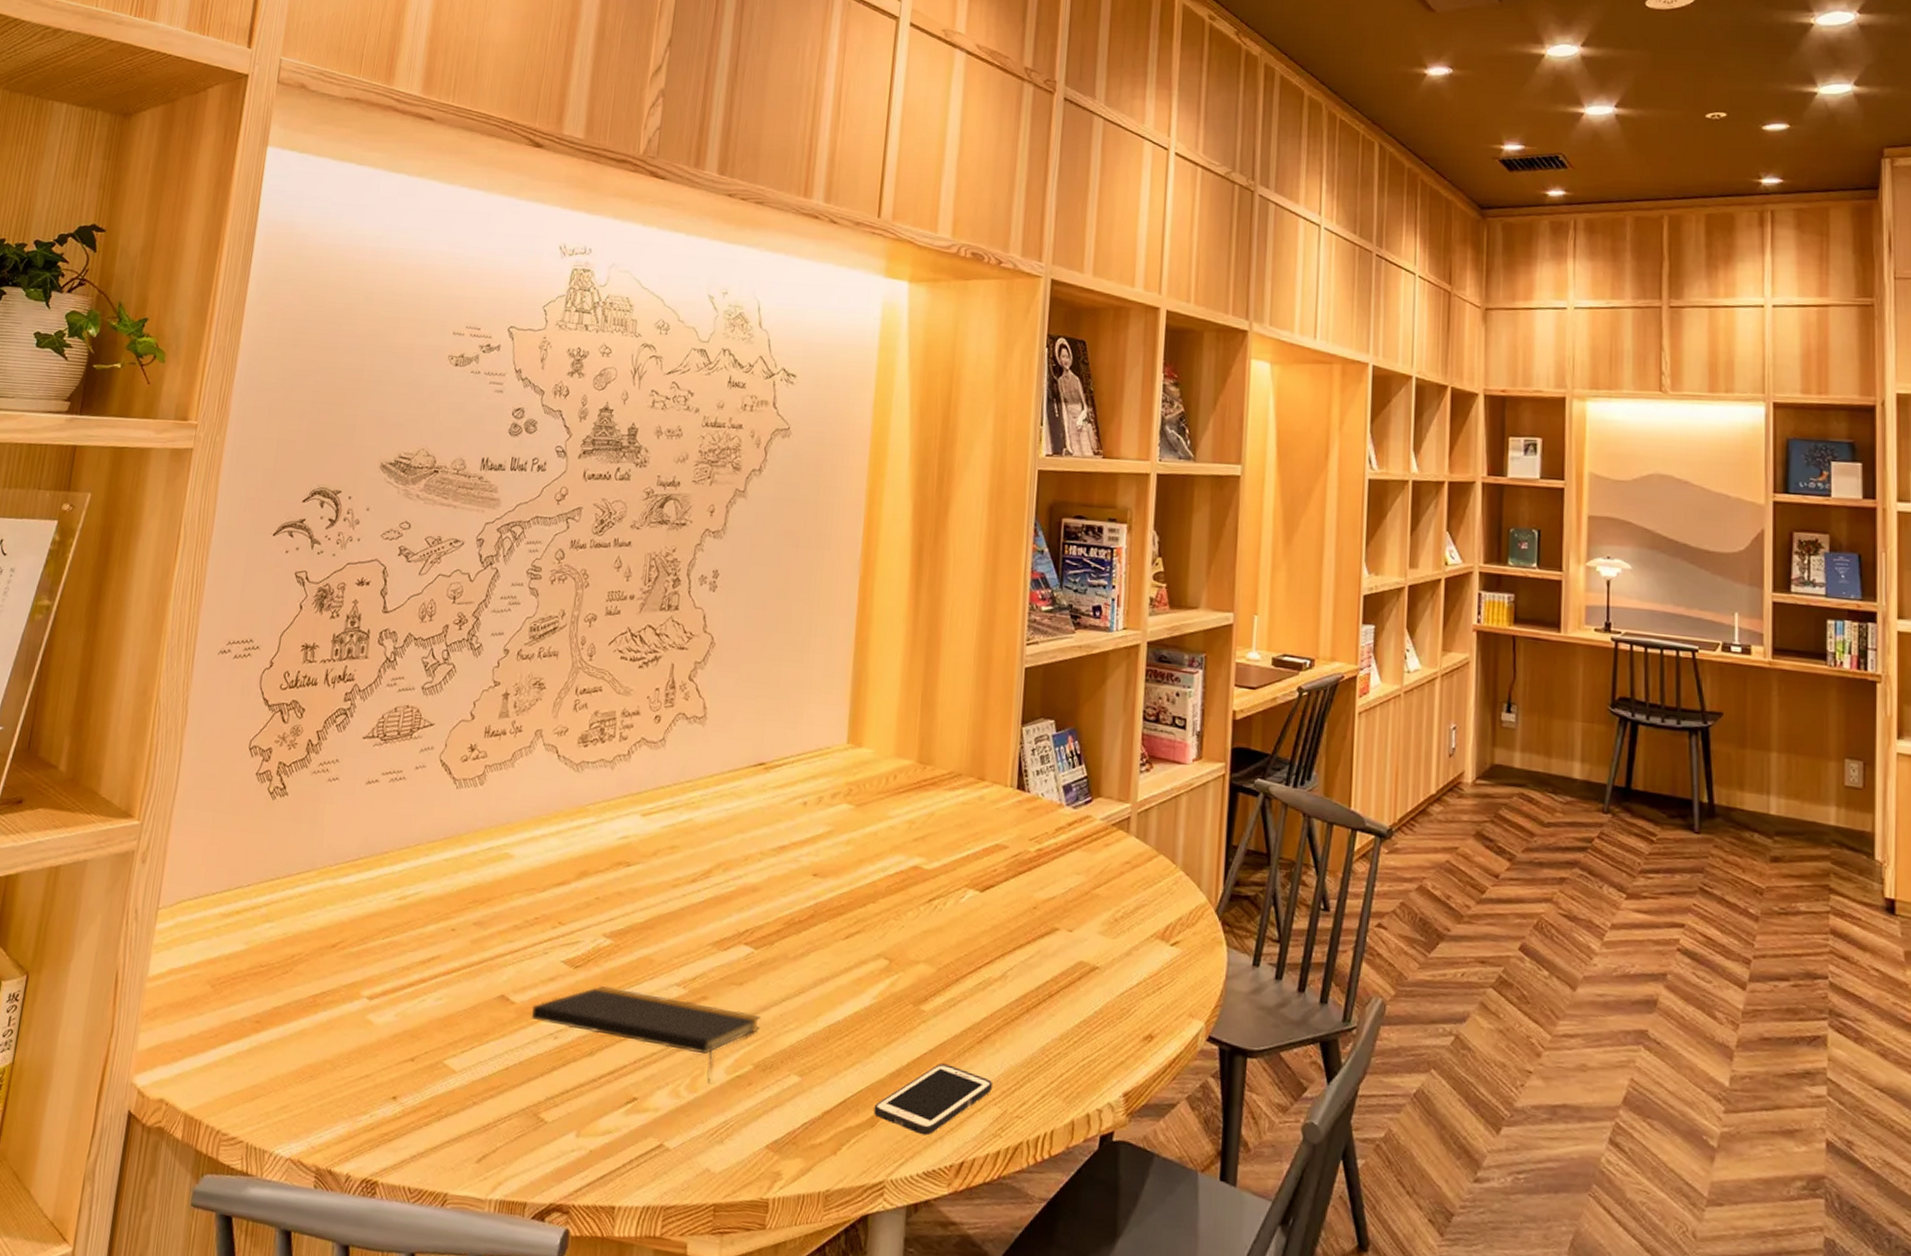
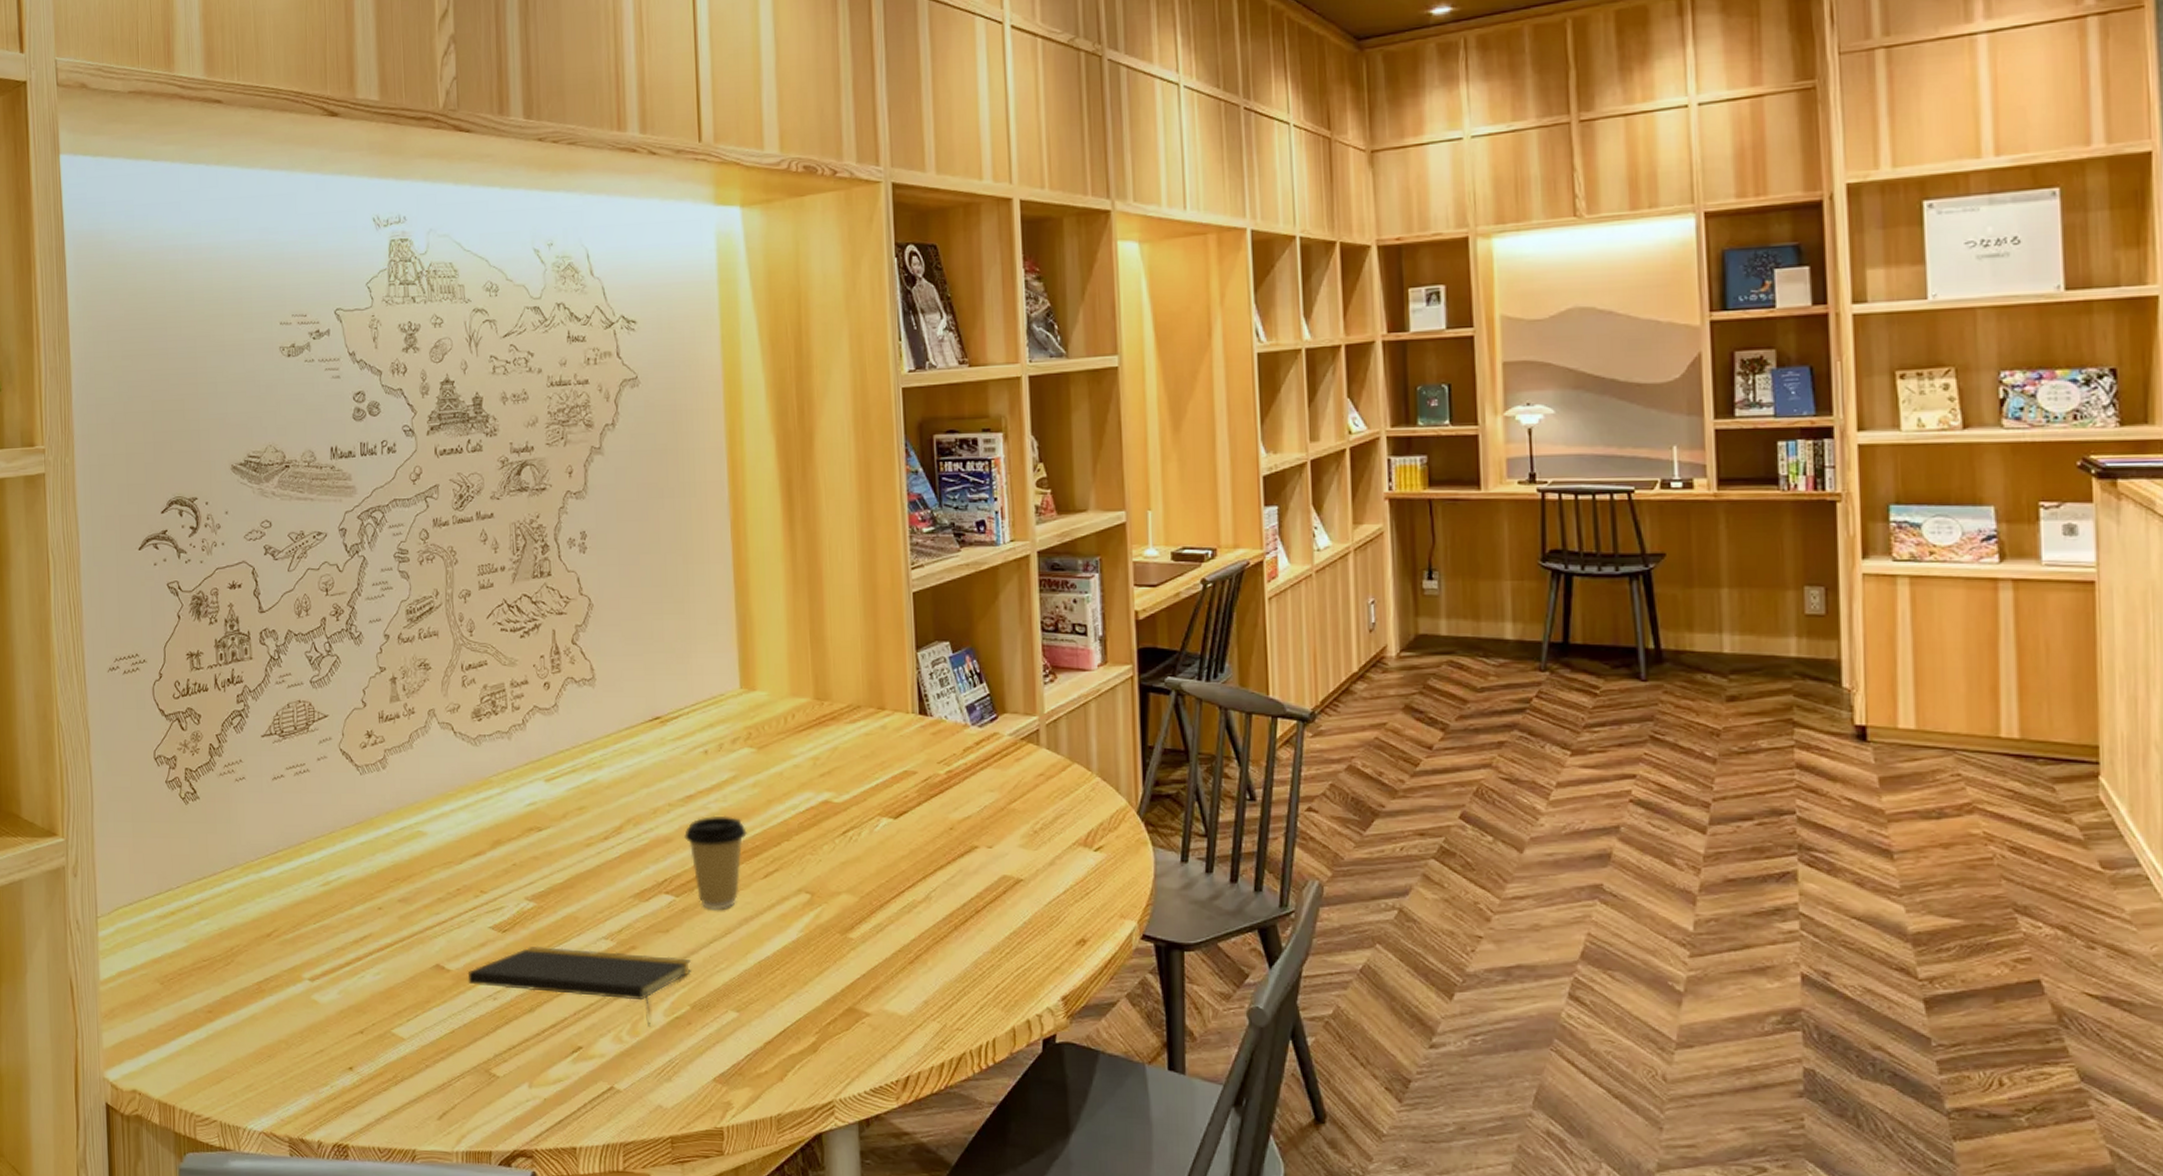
coffee cup: none [772,869,834,967] -> present [684,815,747,909]
cell phone: present [873,1063,992,1136] -> none [814,986,929,1055]

